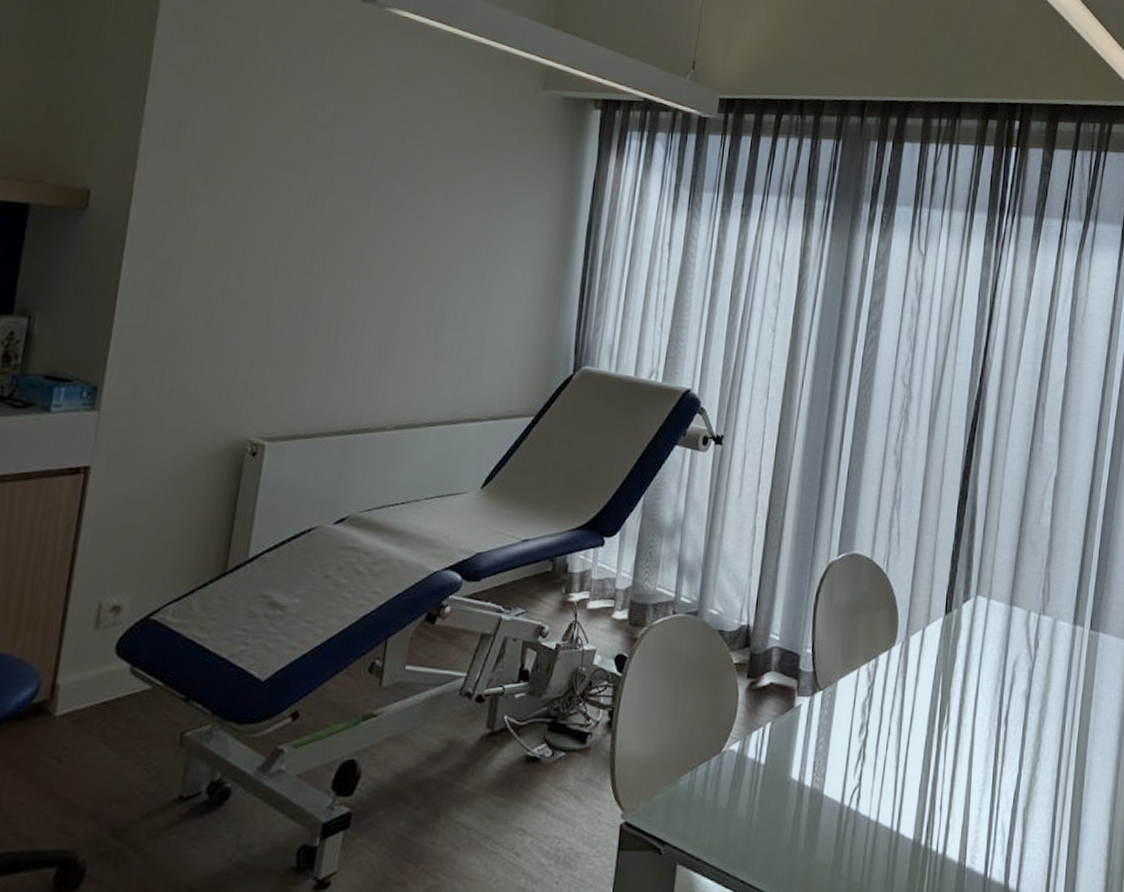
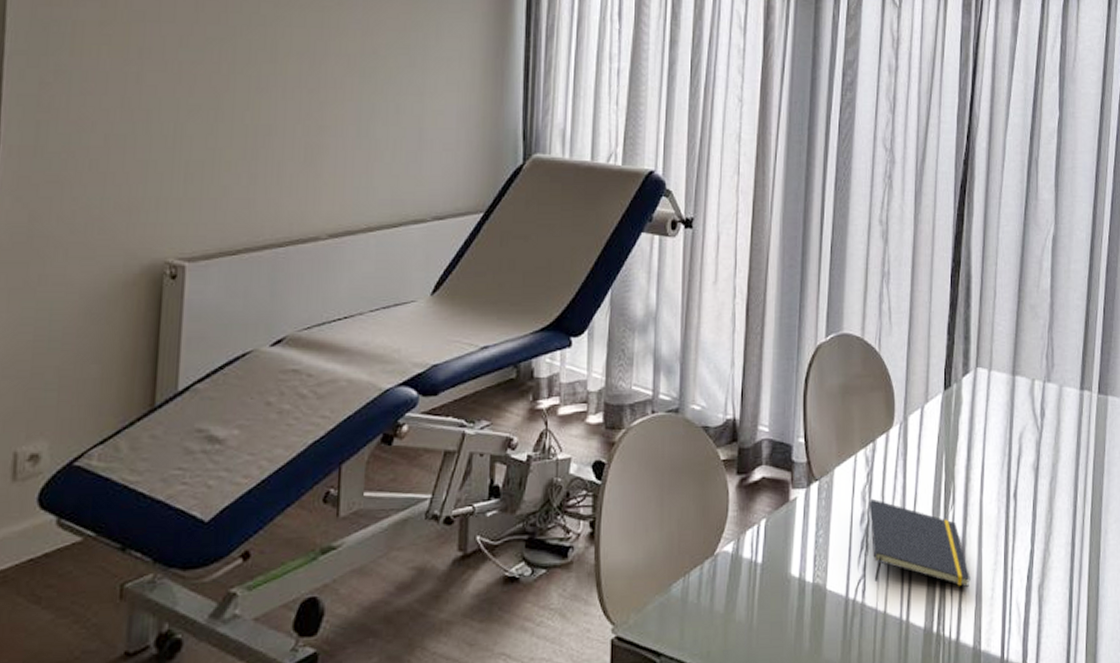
notepad: none [868,711,960,805] -> present [869,498,970,588]

